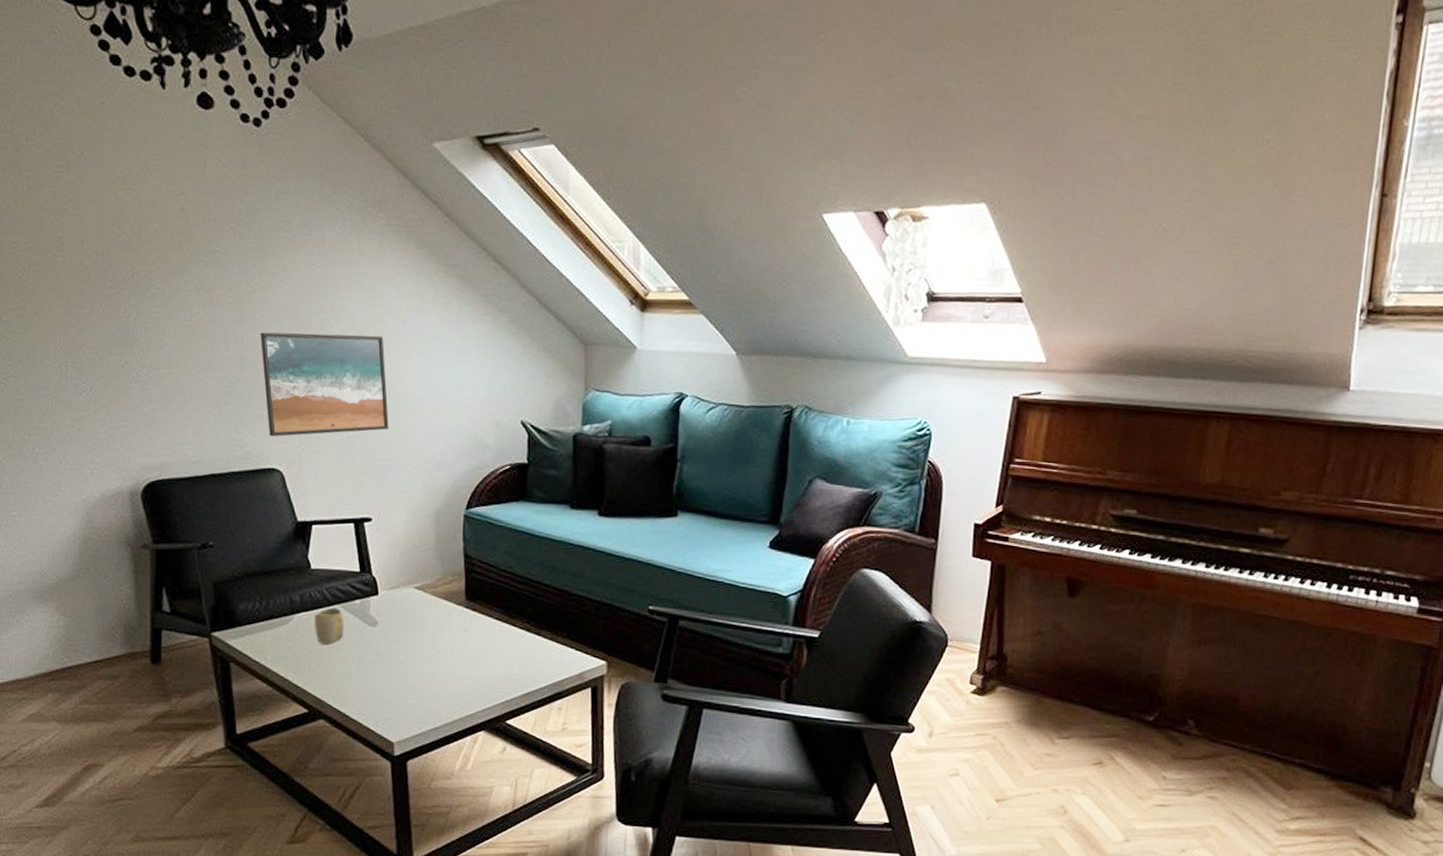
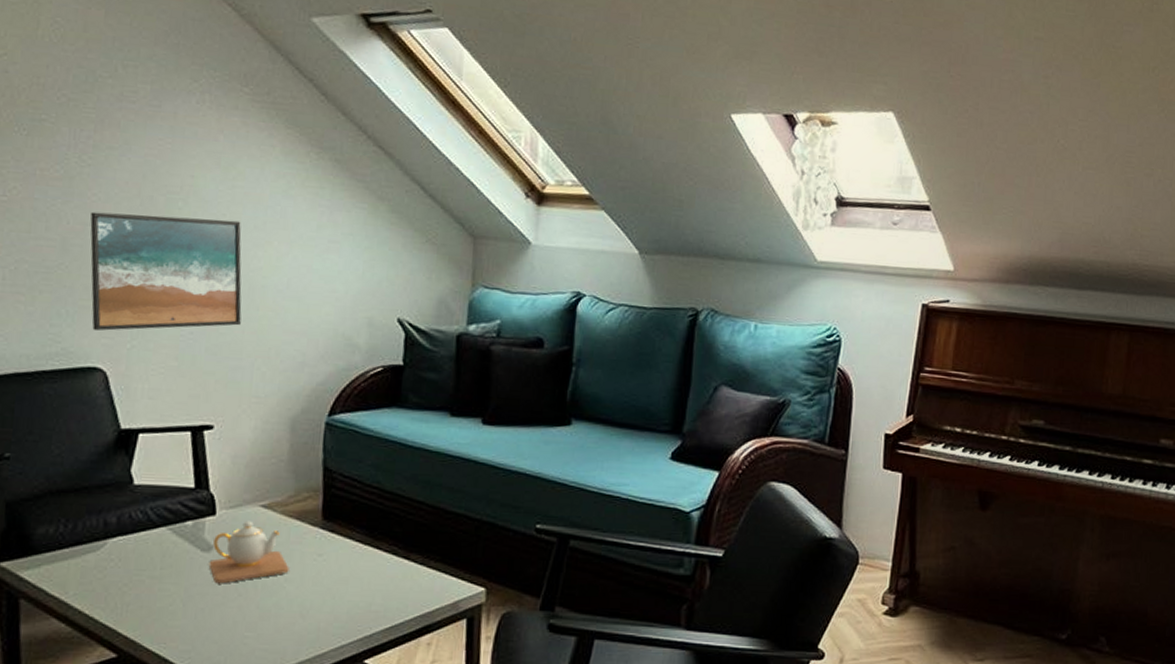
cup: present [315,607,344,644] -> none [133,530,171,574]
teapot: none [375,600,441,654] -> present [208,520,289,584]

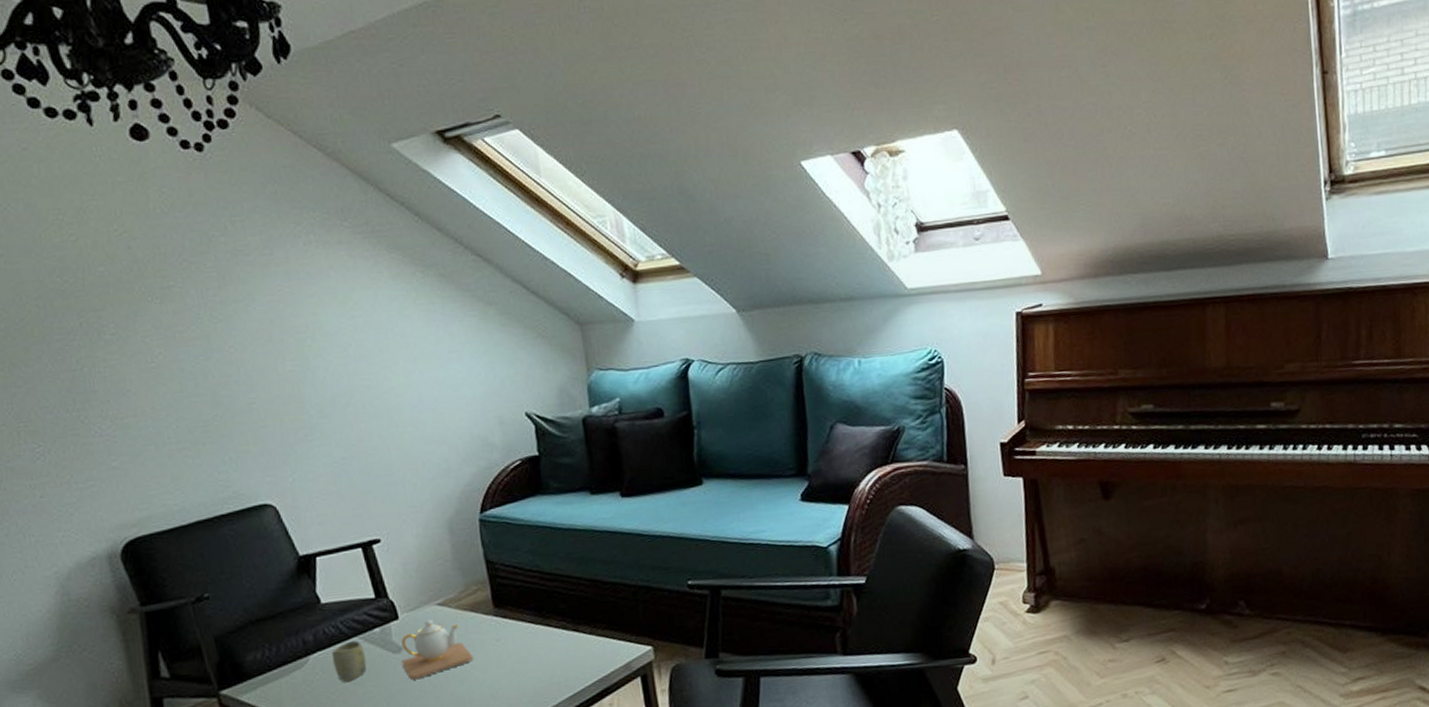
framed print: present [90,211,242,331] -> none [232,348,385,471]
cup: none [133,530,171,574] -> present [332,640,367,682]

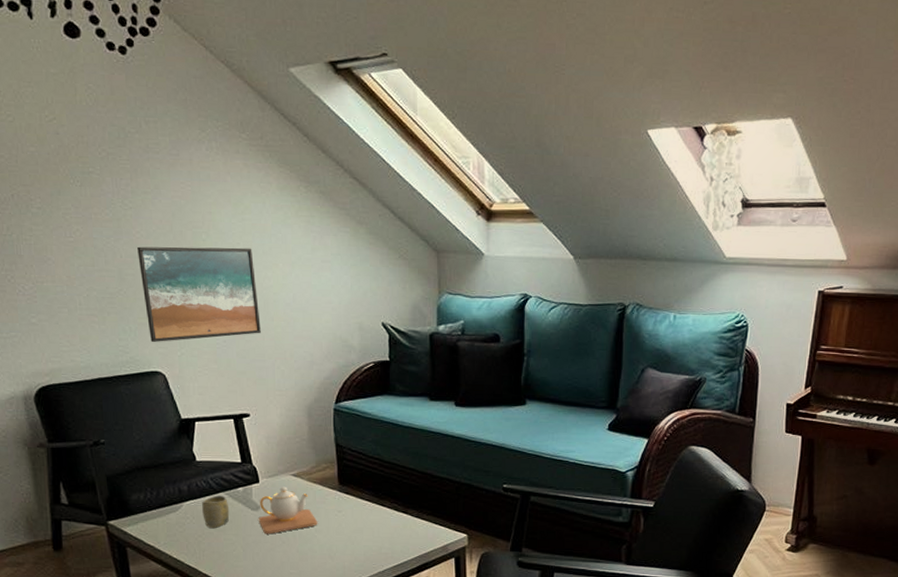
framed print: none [232,348,385,471] -> present [137,246,261,342]

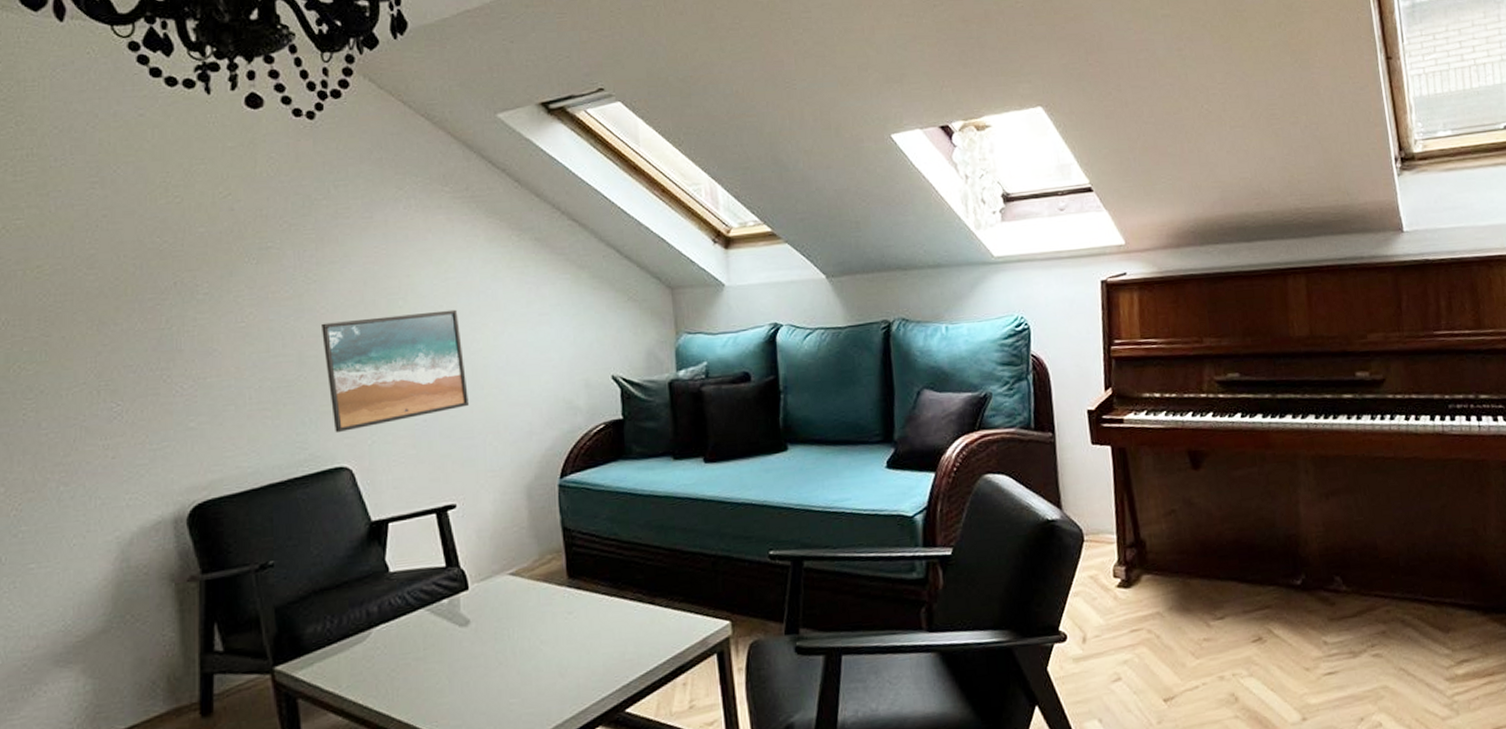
cup: present [202,495,230,528] -> none [396,612,432,658]
teapot: present [258,486,318,534] -> none [468,590,543,656]

